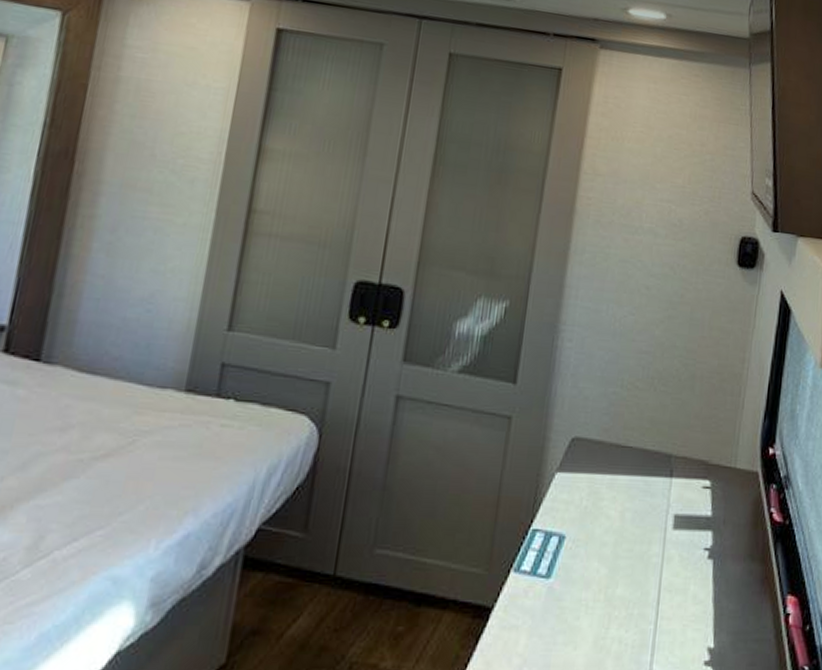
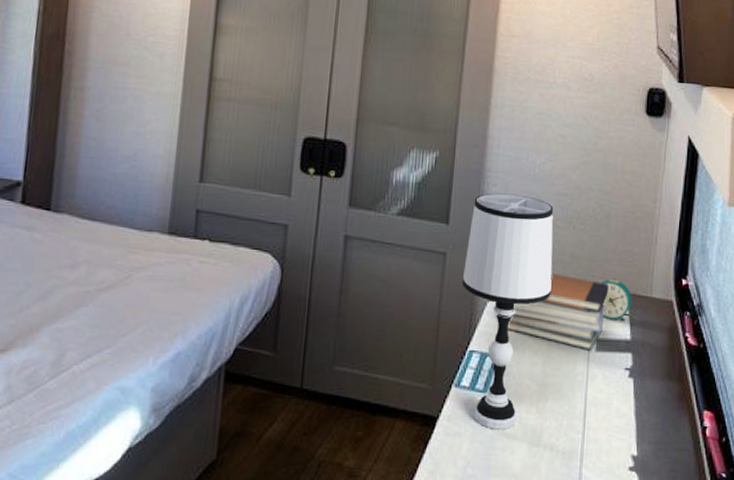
table lamp: none [527,349,634,621] -> present [461,193,554,430]
book stack: none [576,440,690,529] -> present [507,273,609,351]
alarm clock: none [682,447,715,496] -> present [601,278,632,322]

